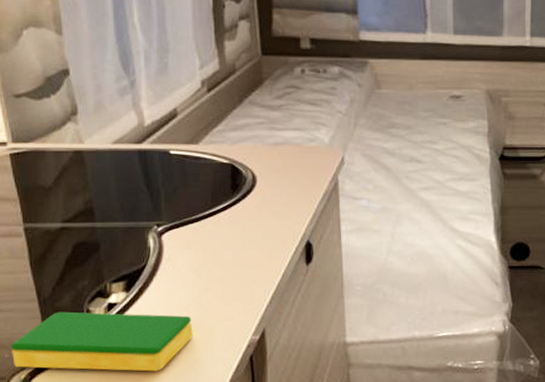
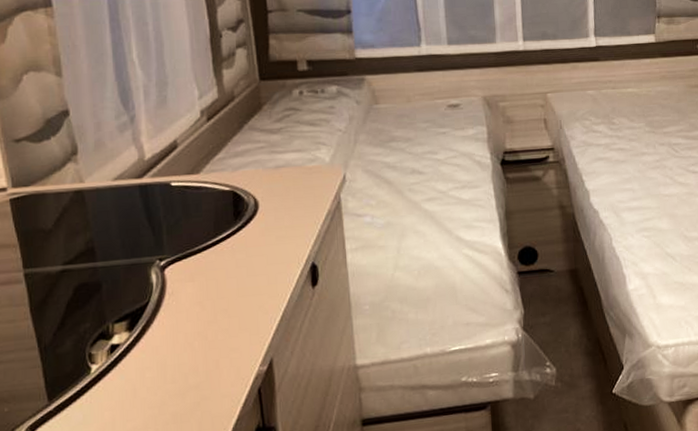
dish sponge: present [10,311,193,372] -> none [10,351,199,421]

